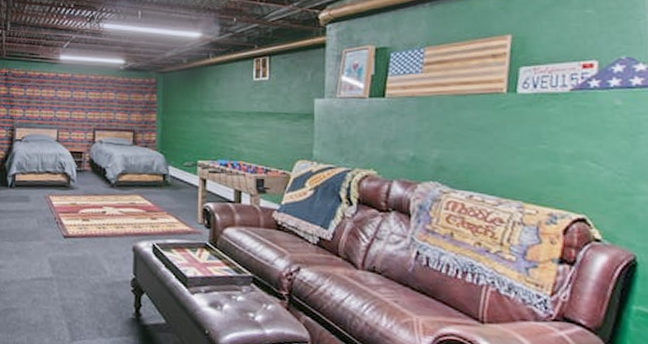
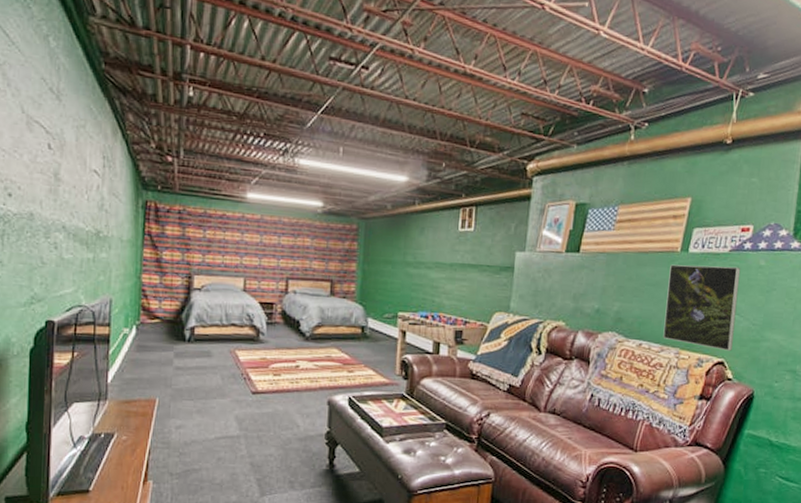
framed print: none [496,107,595,206] -> present [663,264,741,351]

